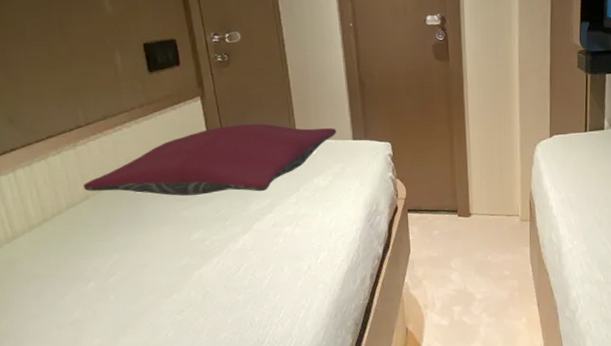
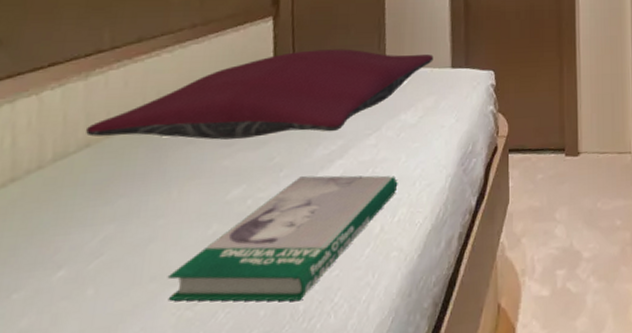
book: none [160,225,318,315] -> present [167,175,398,302]

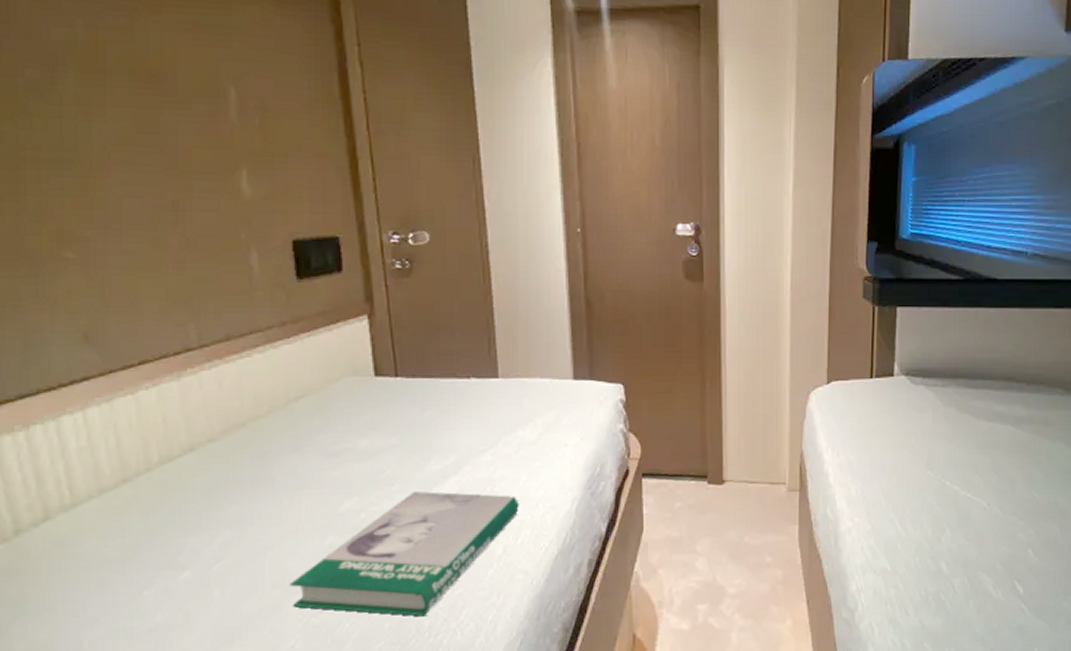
pillow: present [86,49,434,140] -> none [188,354,552,449]

